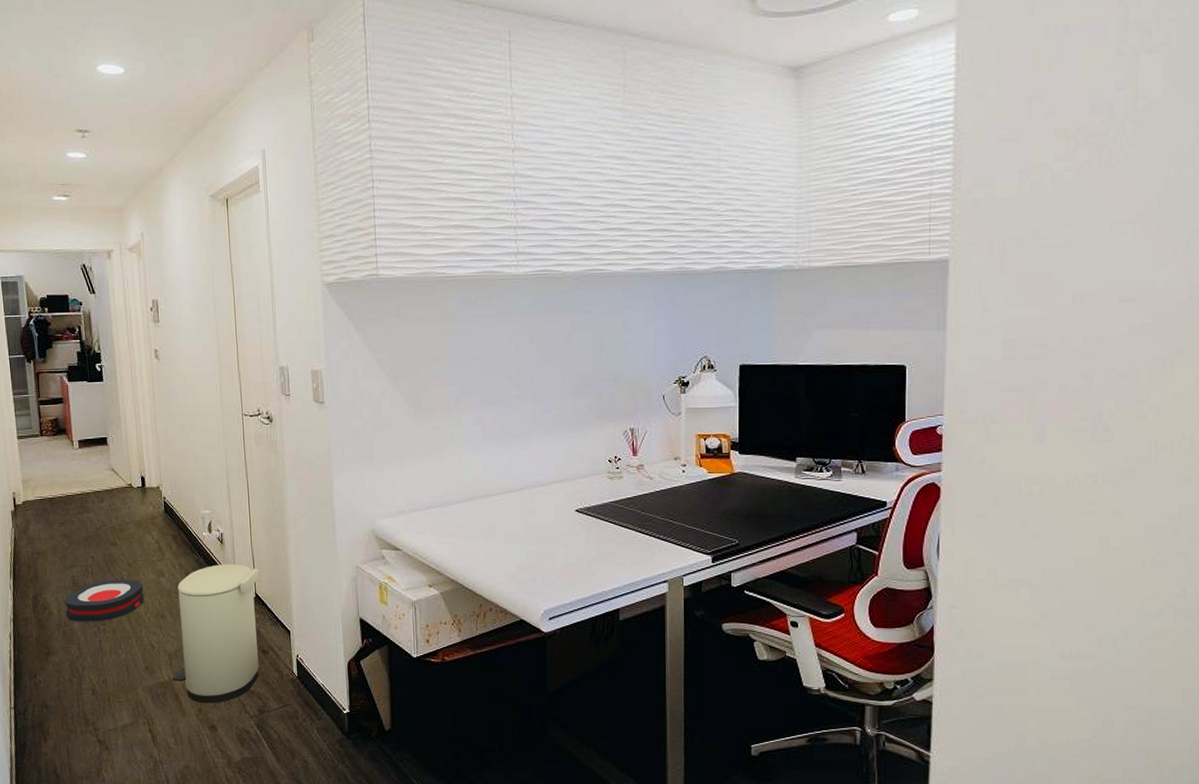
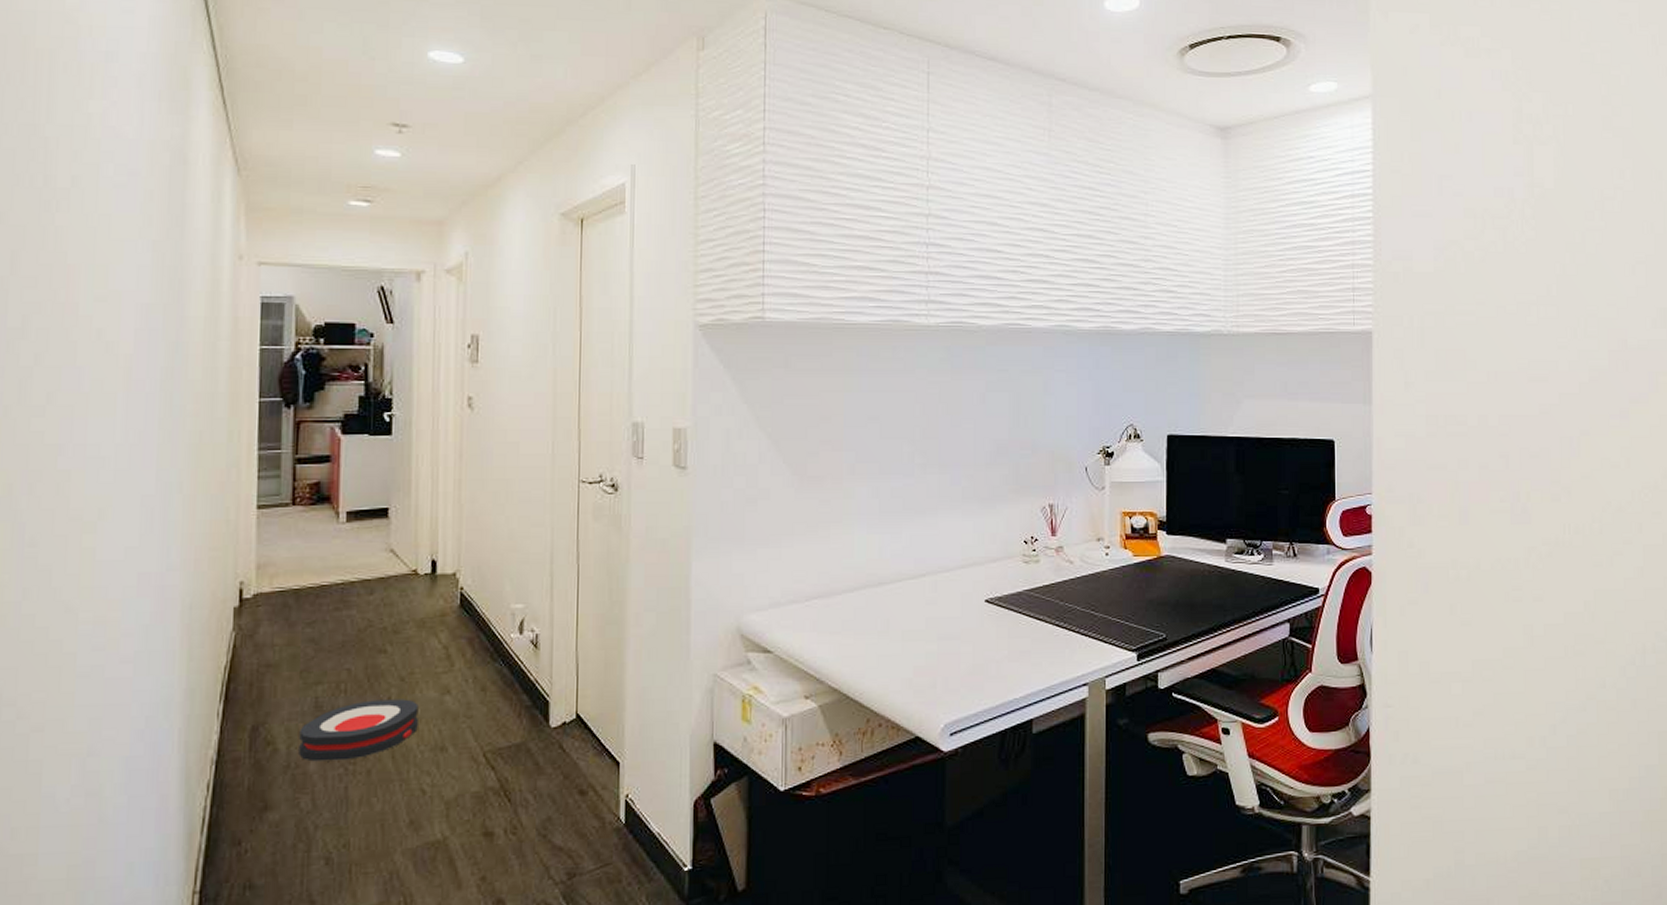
pedal bin: present [173,564,260,703] -> none [448,675,583,868]

